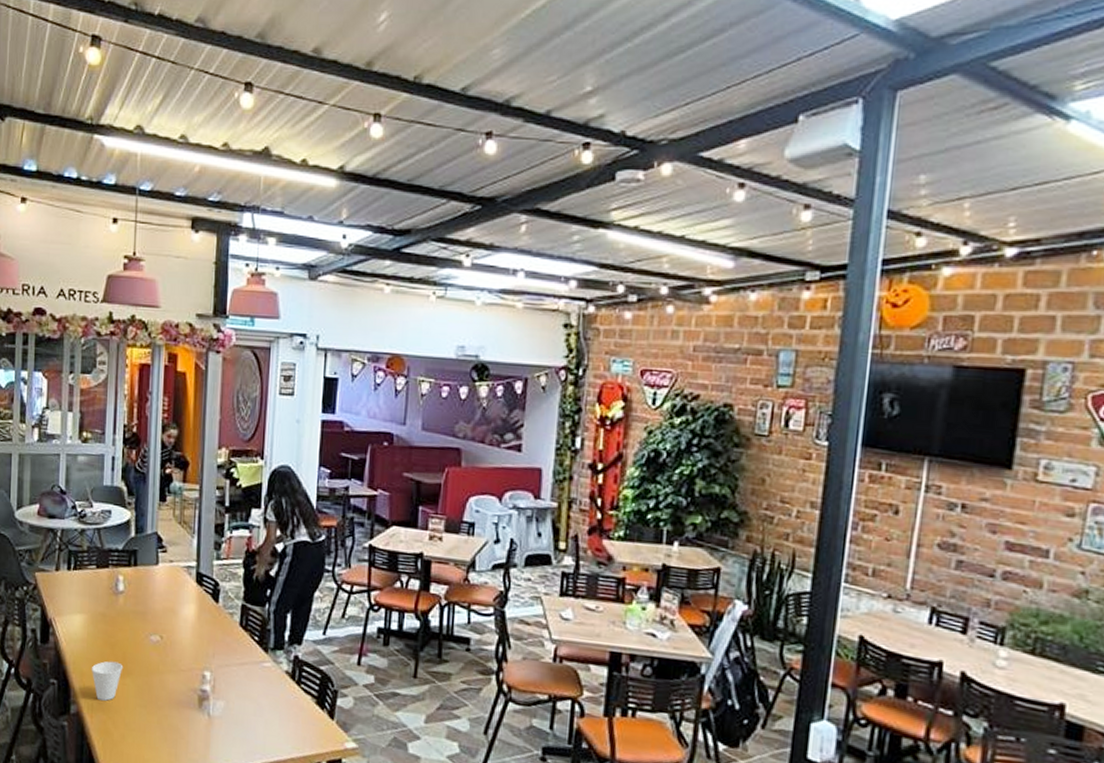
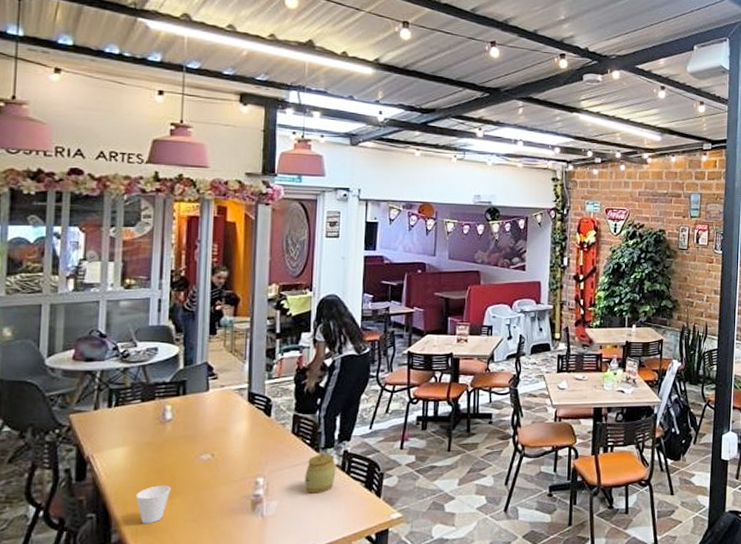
jar: none [252,653,286,702] -> present [305,452,336,494]

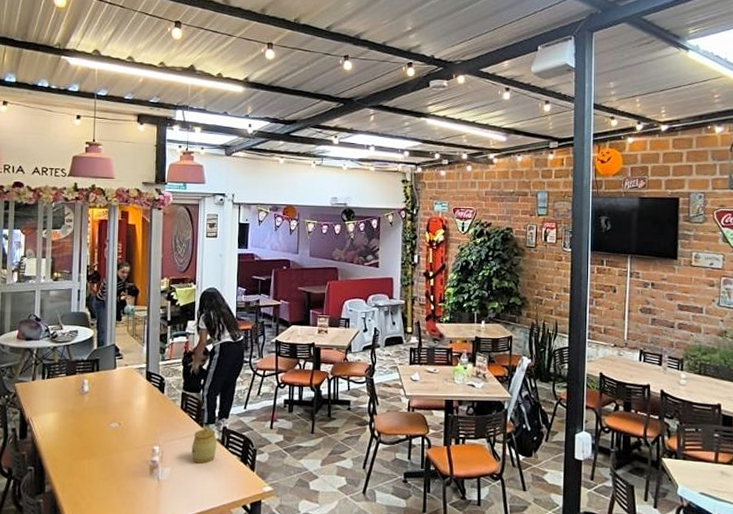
cup: present [135,485,172,524] -> none [62,447,89,479]

